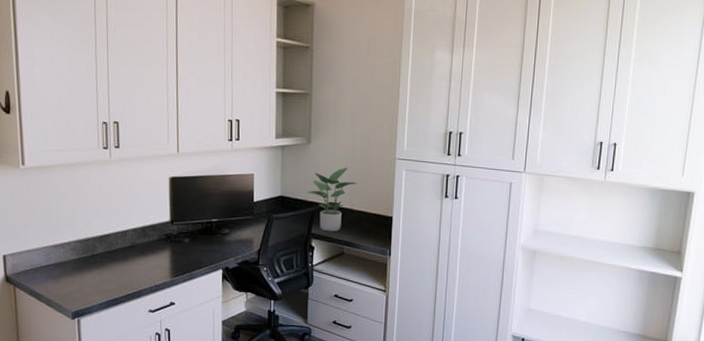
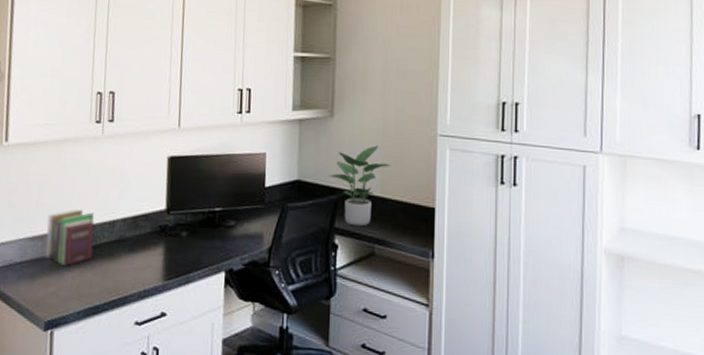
books: none [66,221,110,268] -> present [45,208,94,266]

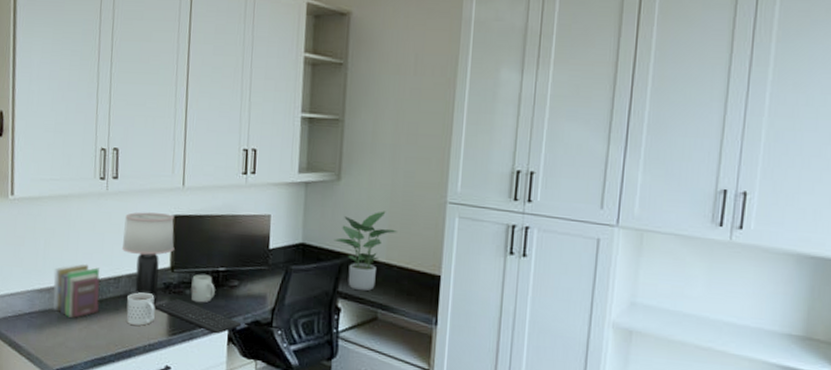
table lamp: none [116,154,170,249] -> present [121,212,175,305]
mug: none [120,235,151,271] -> present [126,292,155,326]
computer keyboard: none [149,242,238,277] -> present [154,299,241,334]
mug: none [186,215,212,245] -> present [190,274,215,303]

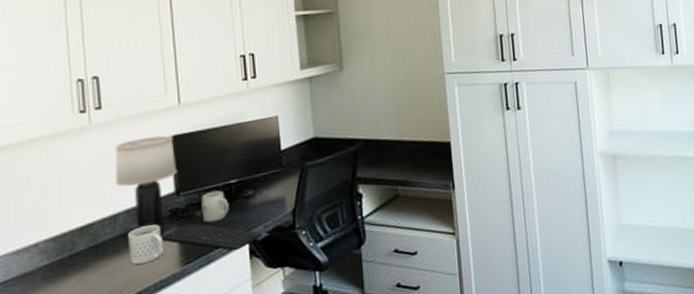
books: present [52,263,100,318] -> none [32,209,95,275]
potted plant: present [334,211,398,292] -> none [345,91,405,173]

